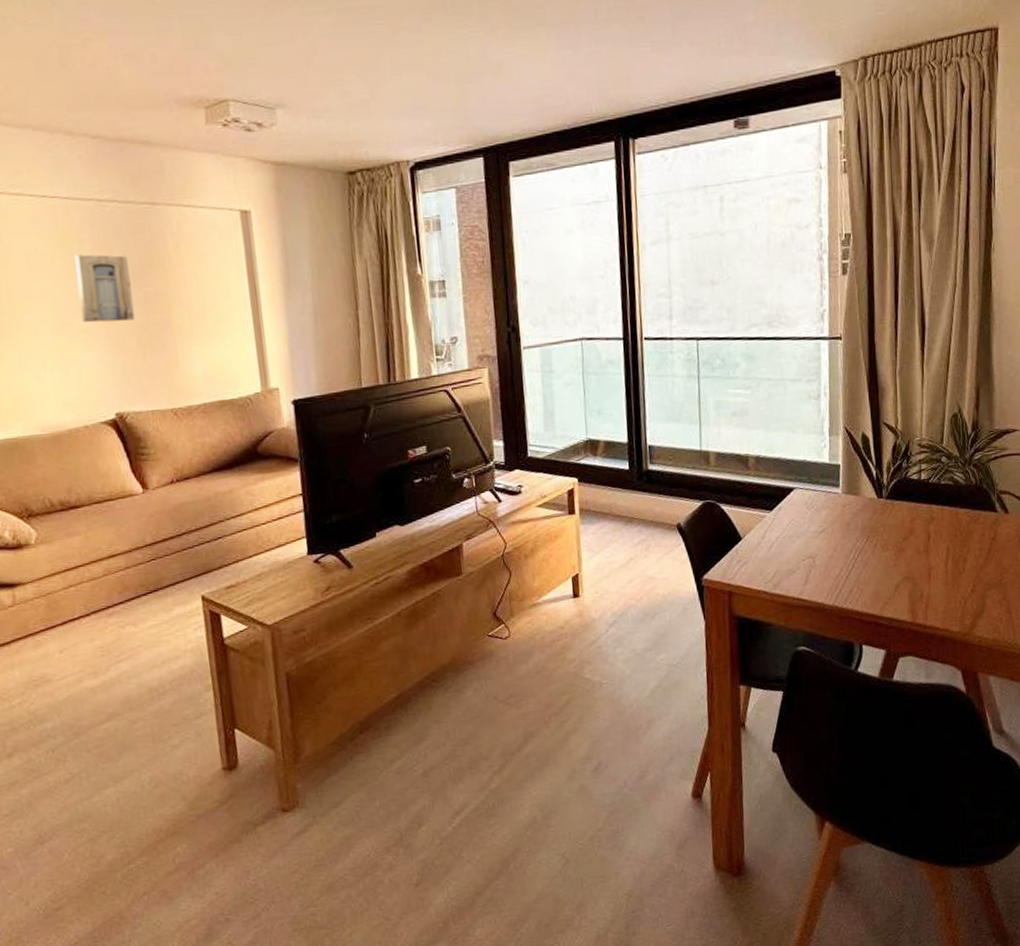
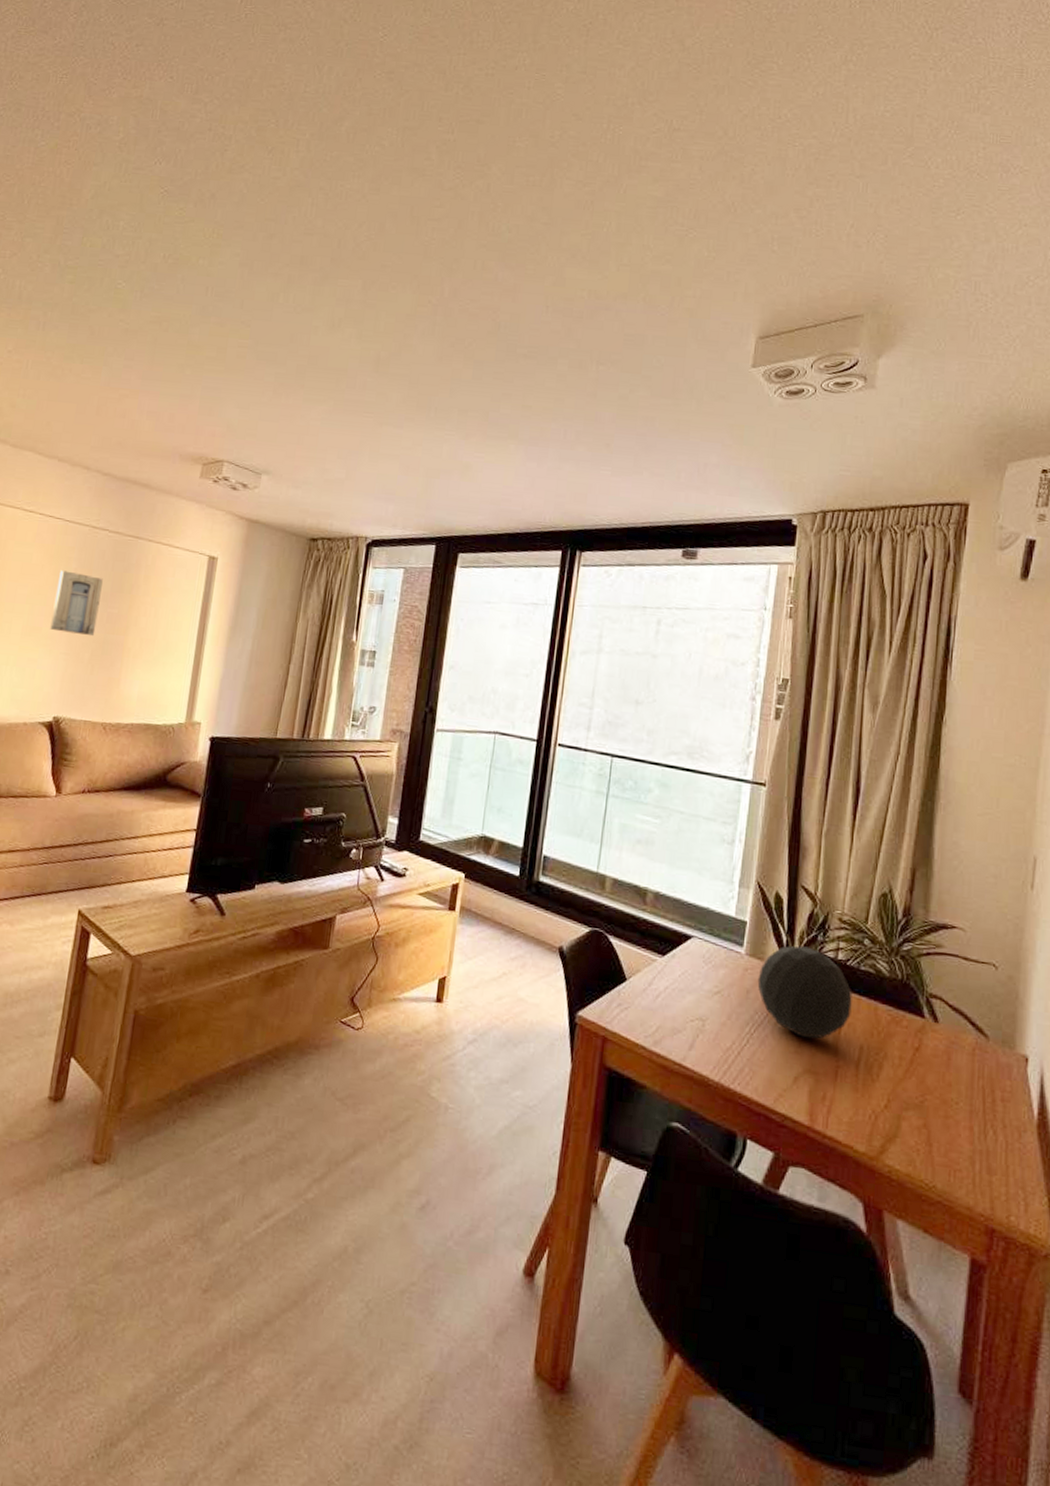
decorative orb: none [855,474,937,552] -> present [757,945,853,1039]

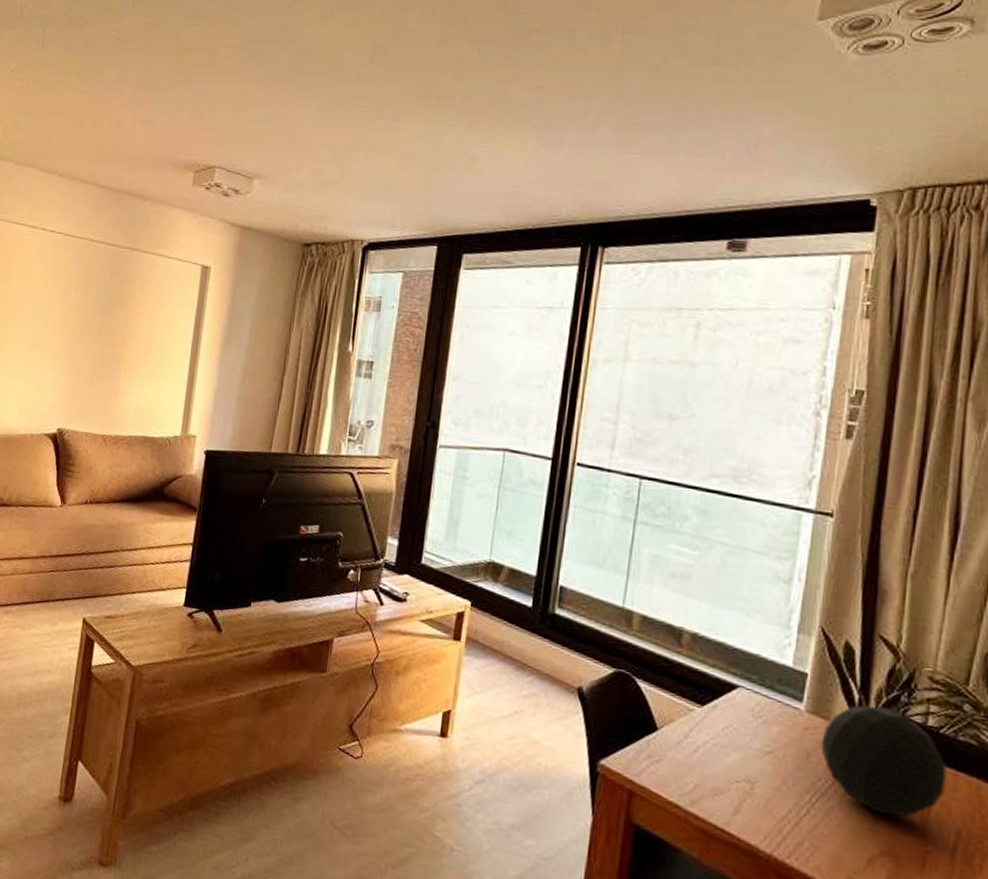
wall art: present [50,570,103,637] -> none [53,284,101,349]

